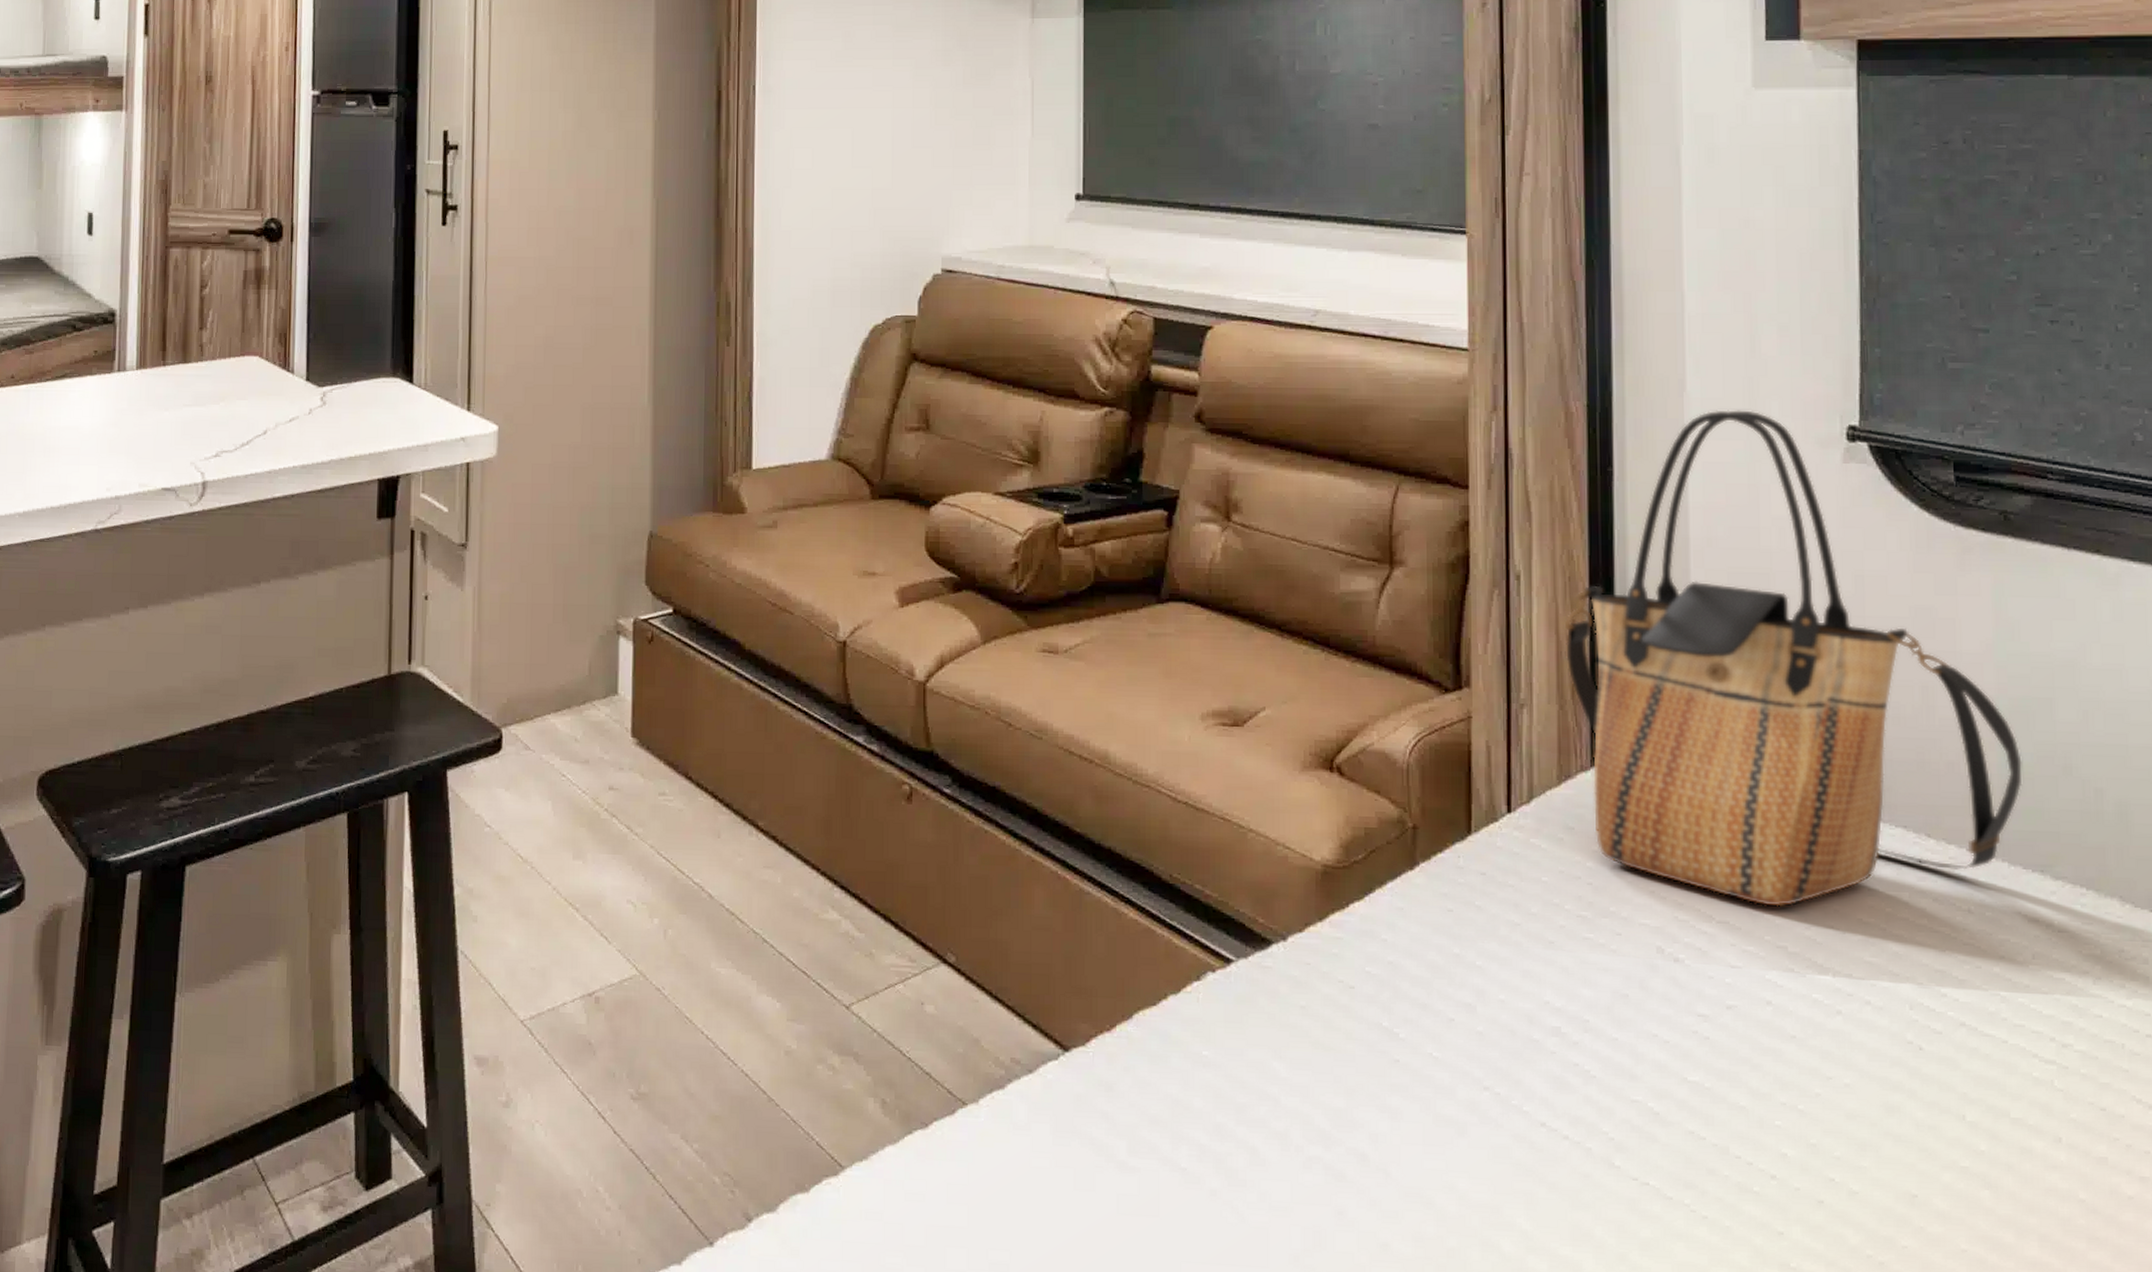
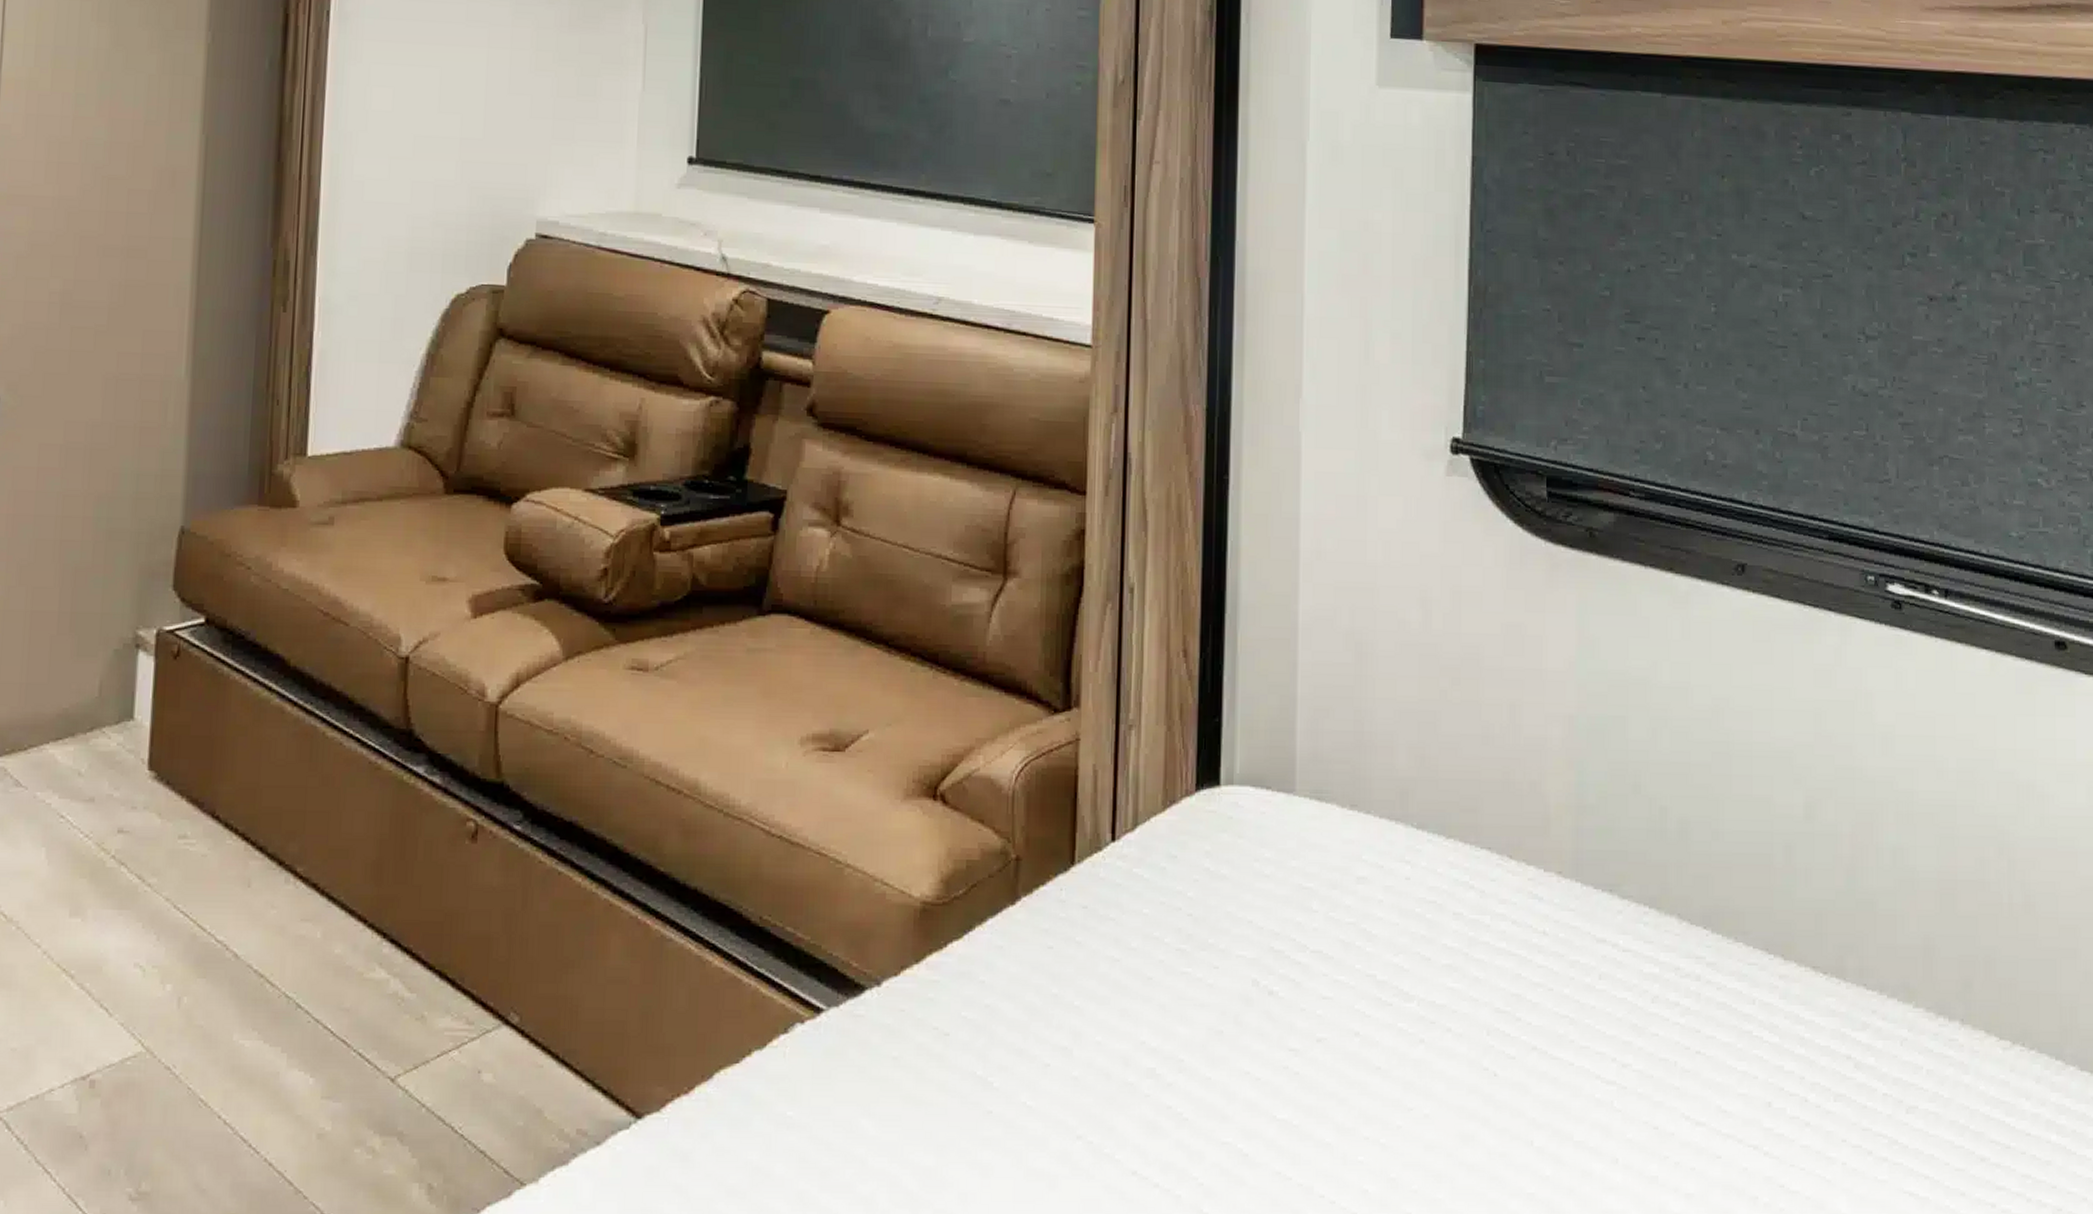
tote bag: present [1564,410,2023,907] -> none [1175,418,1597,934]

